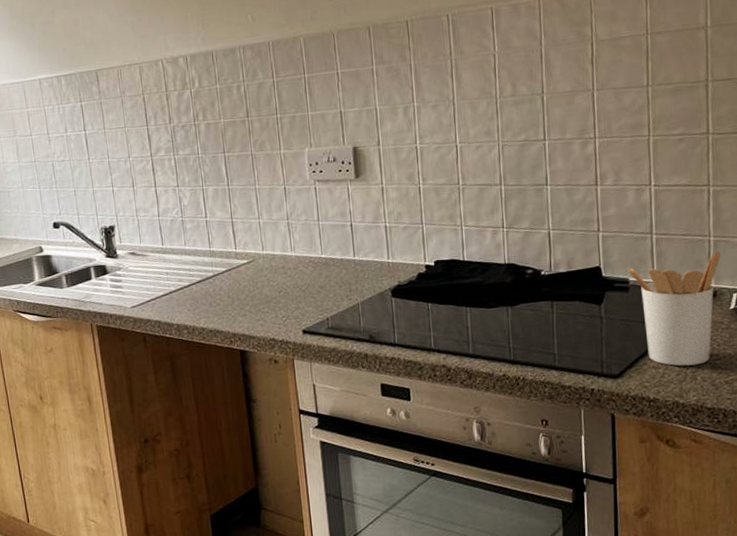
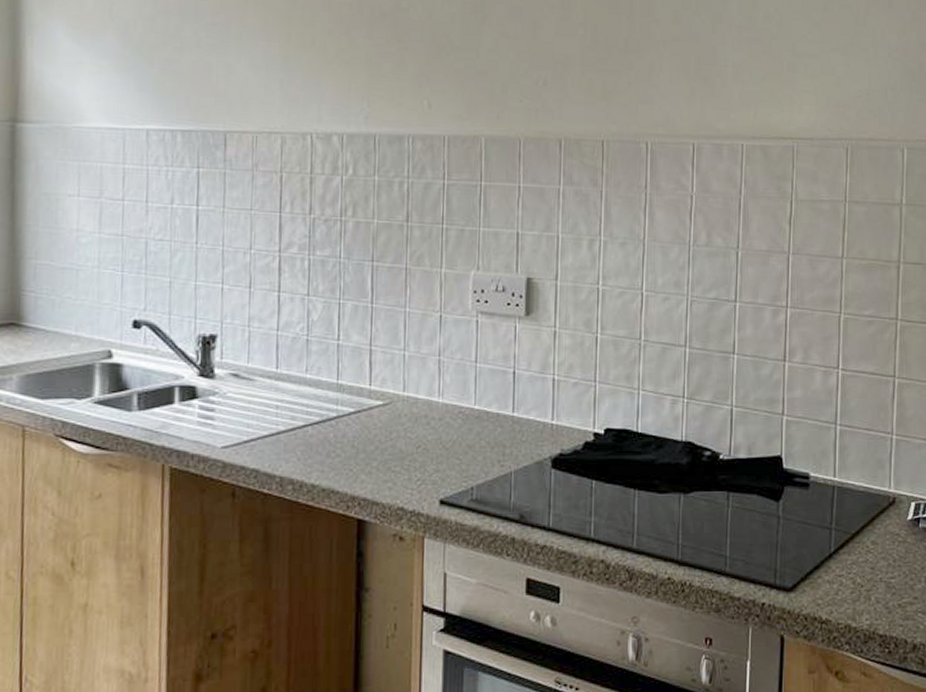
utensil holder: present [626,251,721,366] -> none [808,452,902,583]

